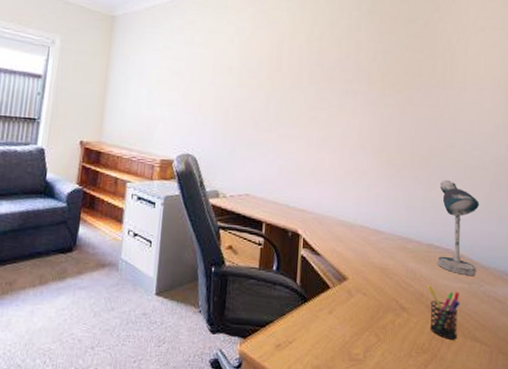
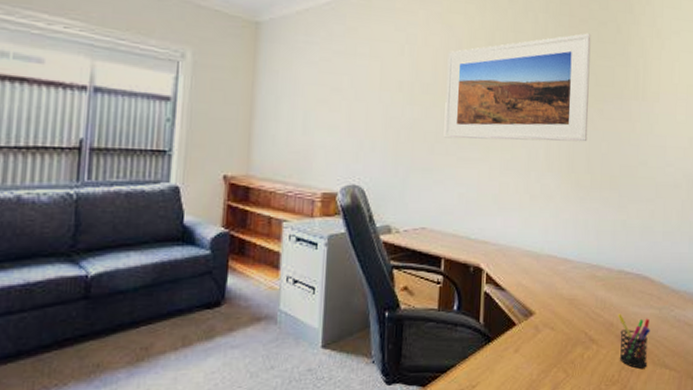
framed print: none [267,28,401,125] -> present [444,33,591,142]
desk lamp: present [438,179,480,276] -> none [628,199,672,301]

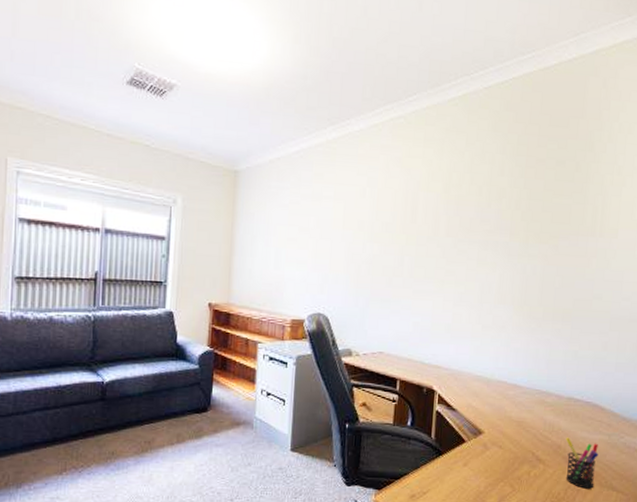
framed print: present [444,33,591,142] -> none [401,172,549,277]

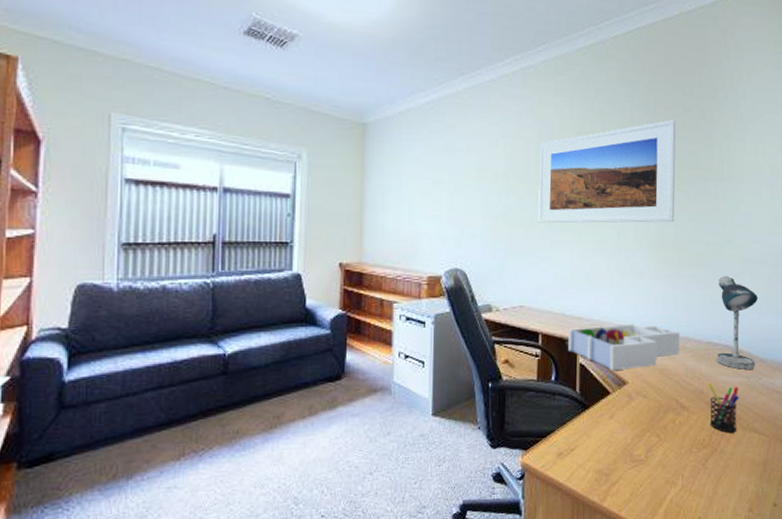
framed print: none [401,172,549,277] -> present [538,119,676,224]
desk organizer: none [425,375,540,421] -> present [568,323,680,371]
desk lamp: none [577,332,626,427] -> present [717,275,758,370]

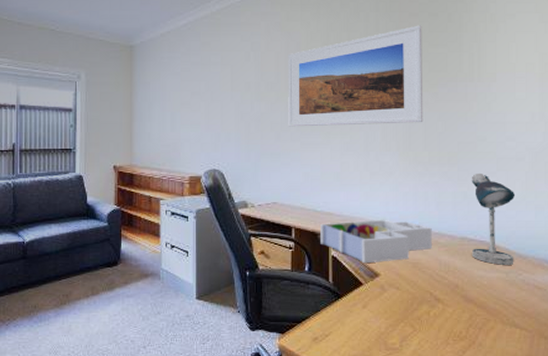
pen holder: present [707,382,739,433] -> none [462,276,497,327]

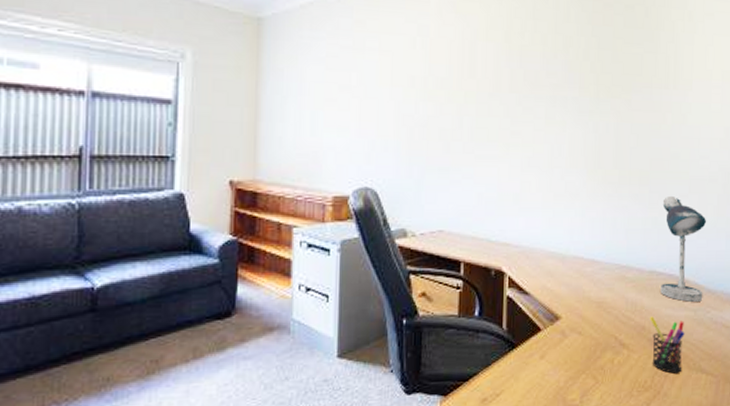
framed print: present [288,25,423,127] -> none [460,18,617,136]
desk organizer: present [320,219,432,264] -> none [494,250,619,305]
pen holder: none [462,276,497,327] -> present [649,316,685,374]

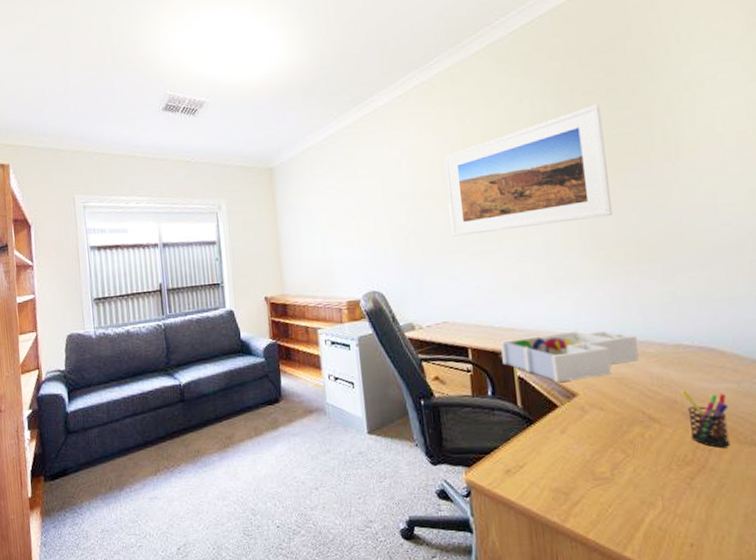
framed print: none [460,18,617,136] -> present [444,104,613,237]
desk organizer: none [494,250,619,305] -> present [501,330,639,383]
desk lamp: present [660,195,707,302] -> none [679,267,746,374]

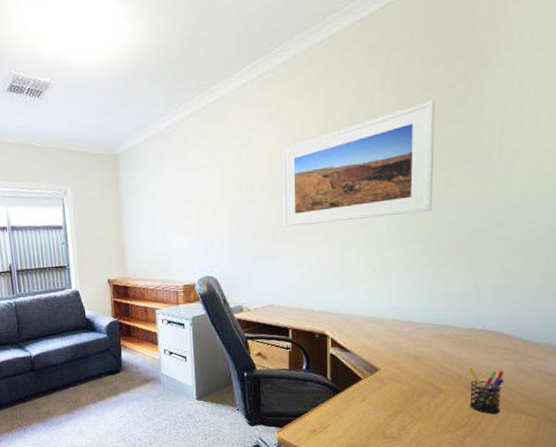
desk organizer: present [501,330,639,383] -> none [318,315,437,360]

